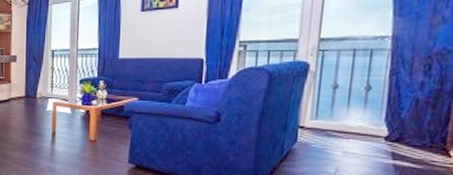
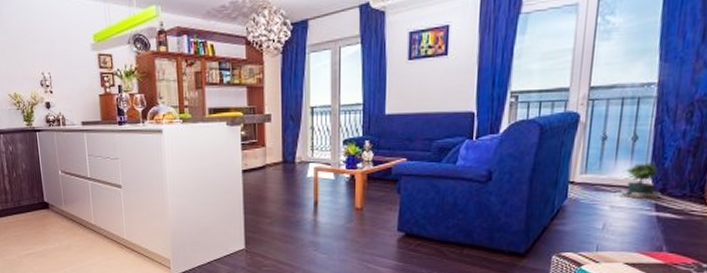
potted plant: none [354,111,399,147] -> present [621,162,662,199]

